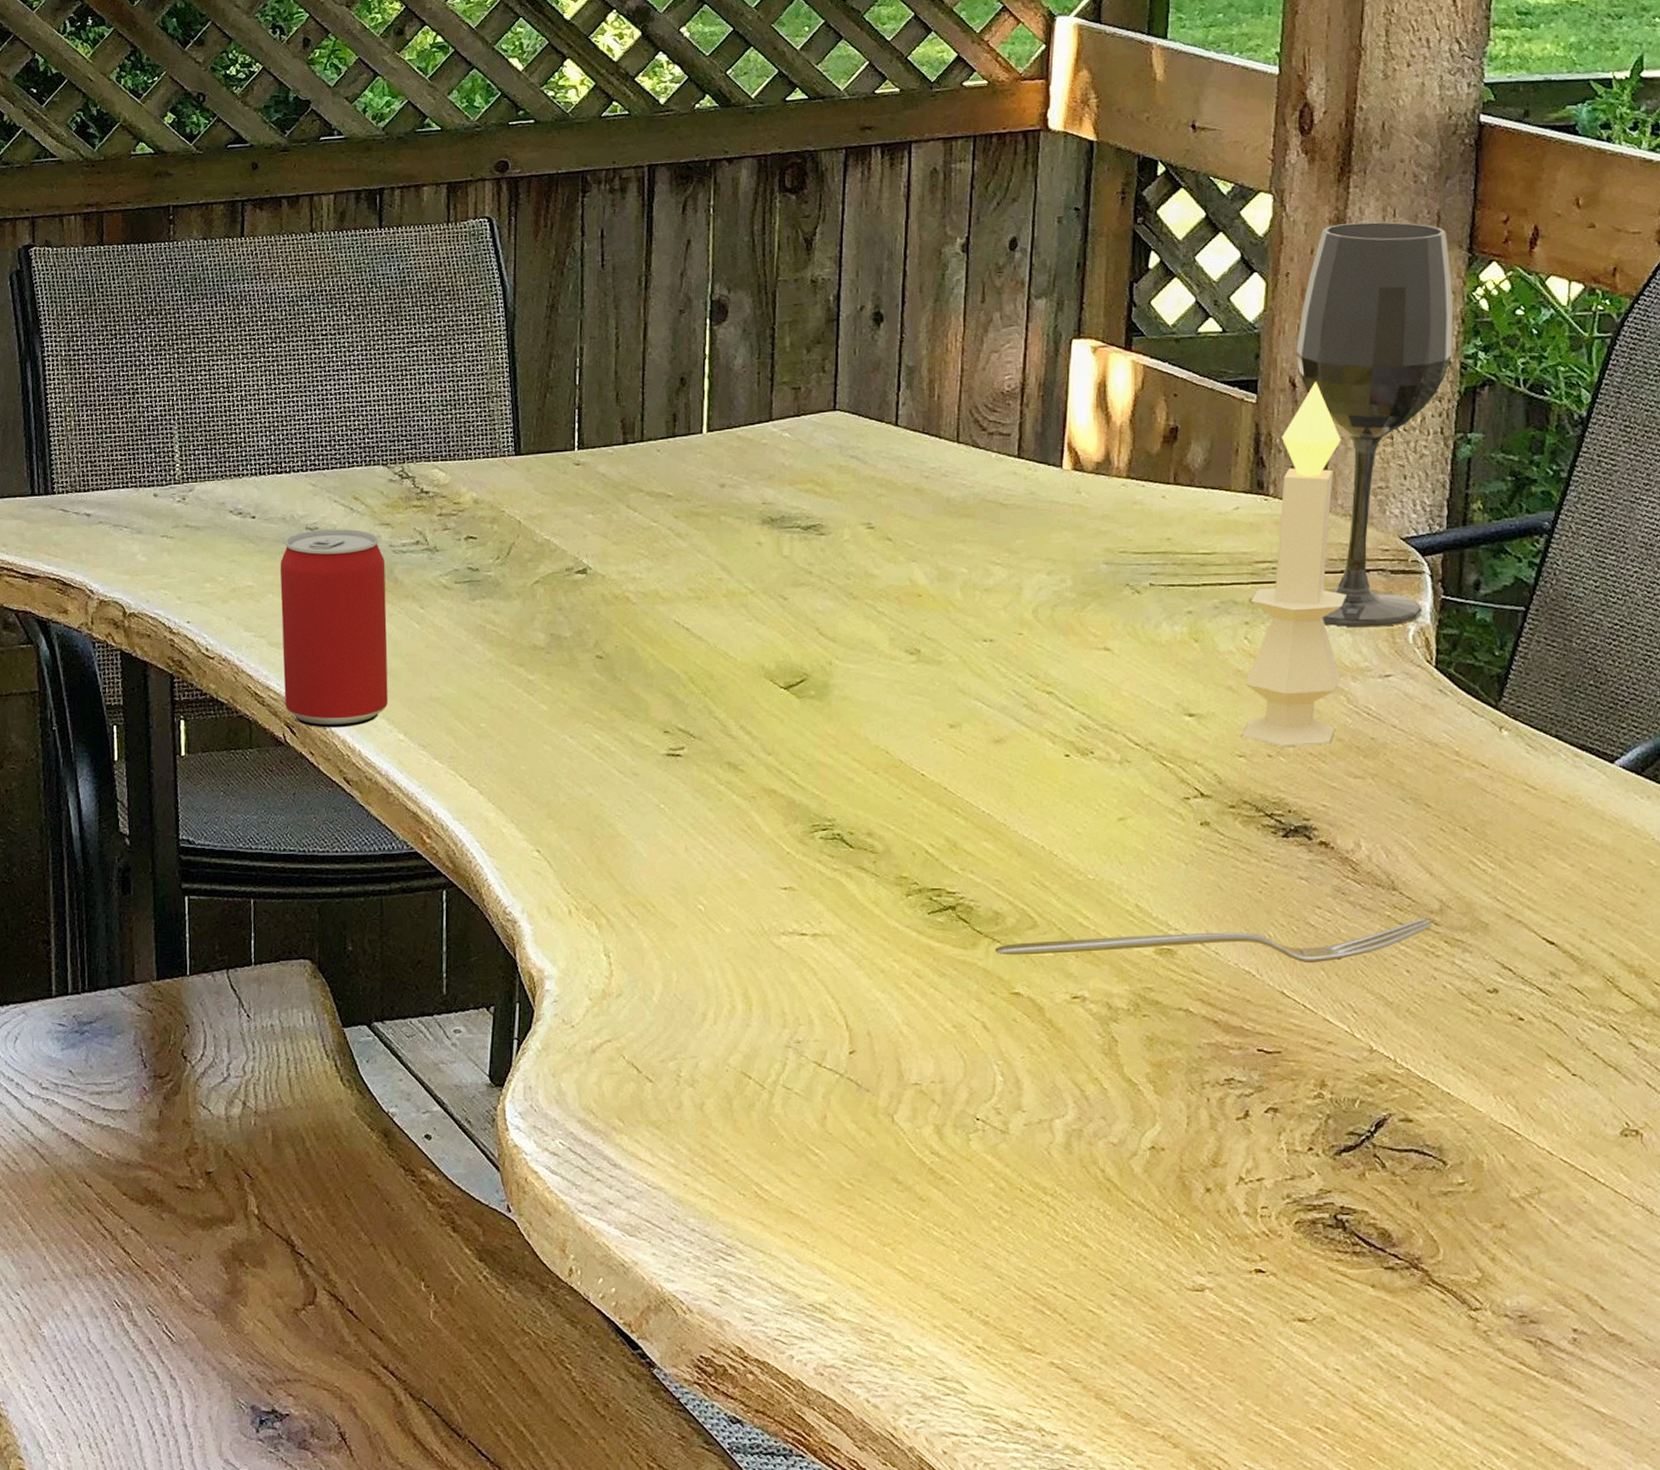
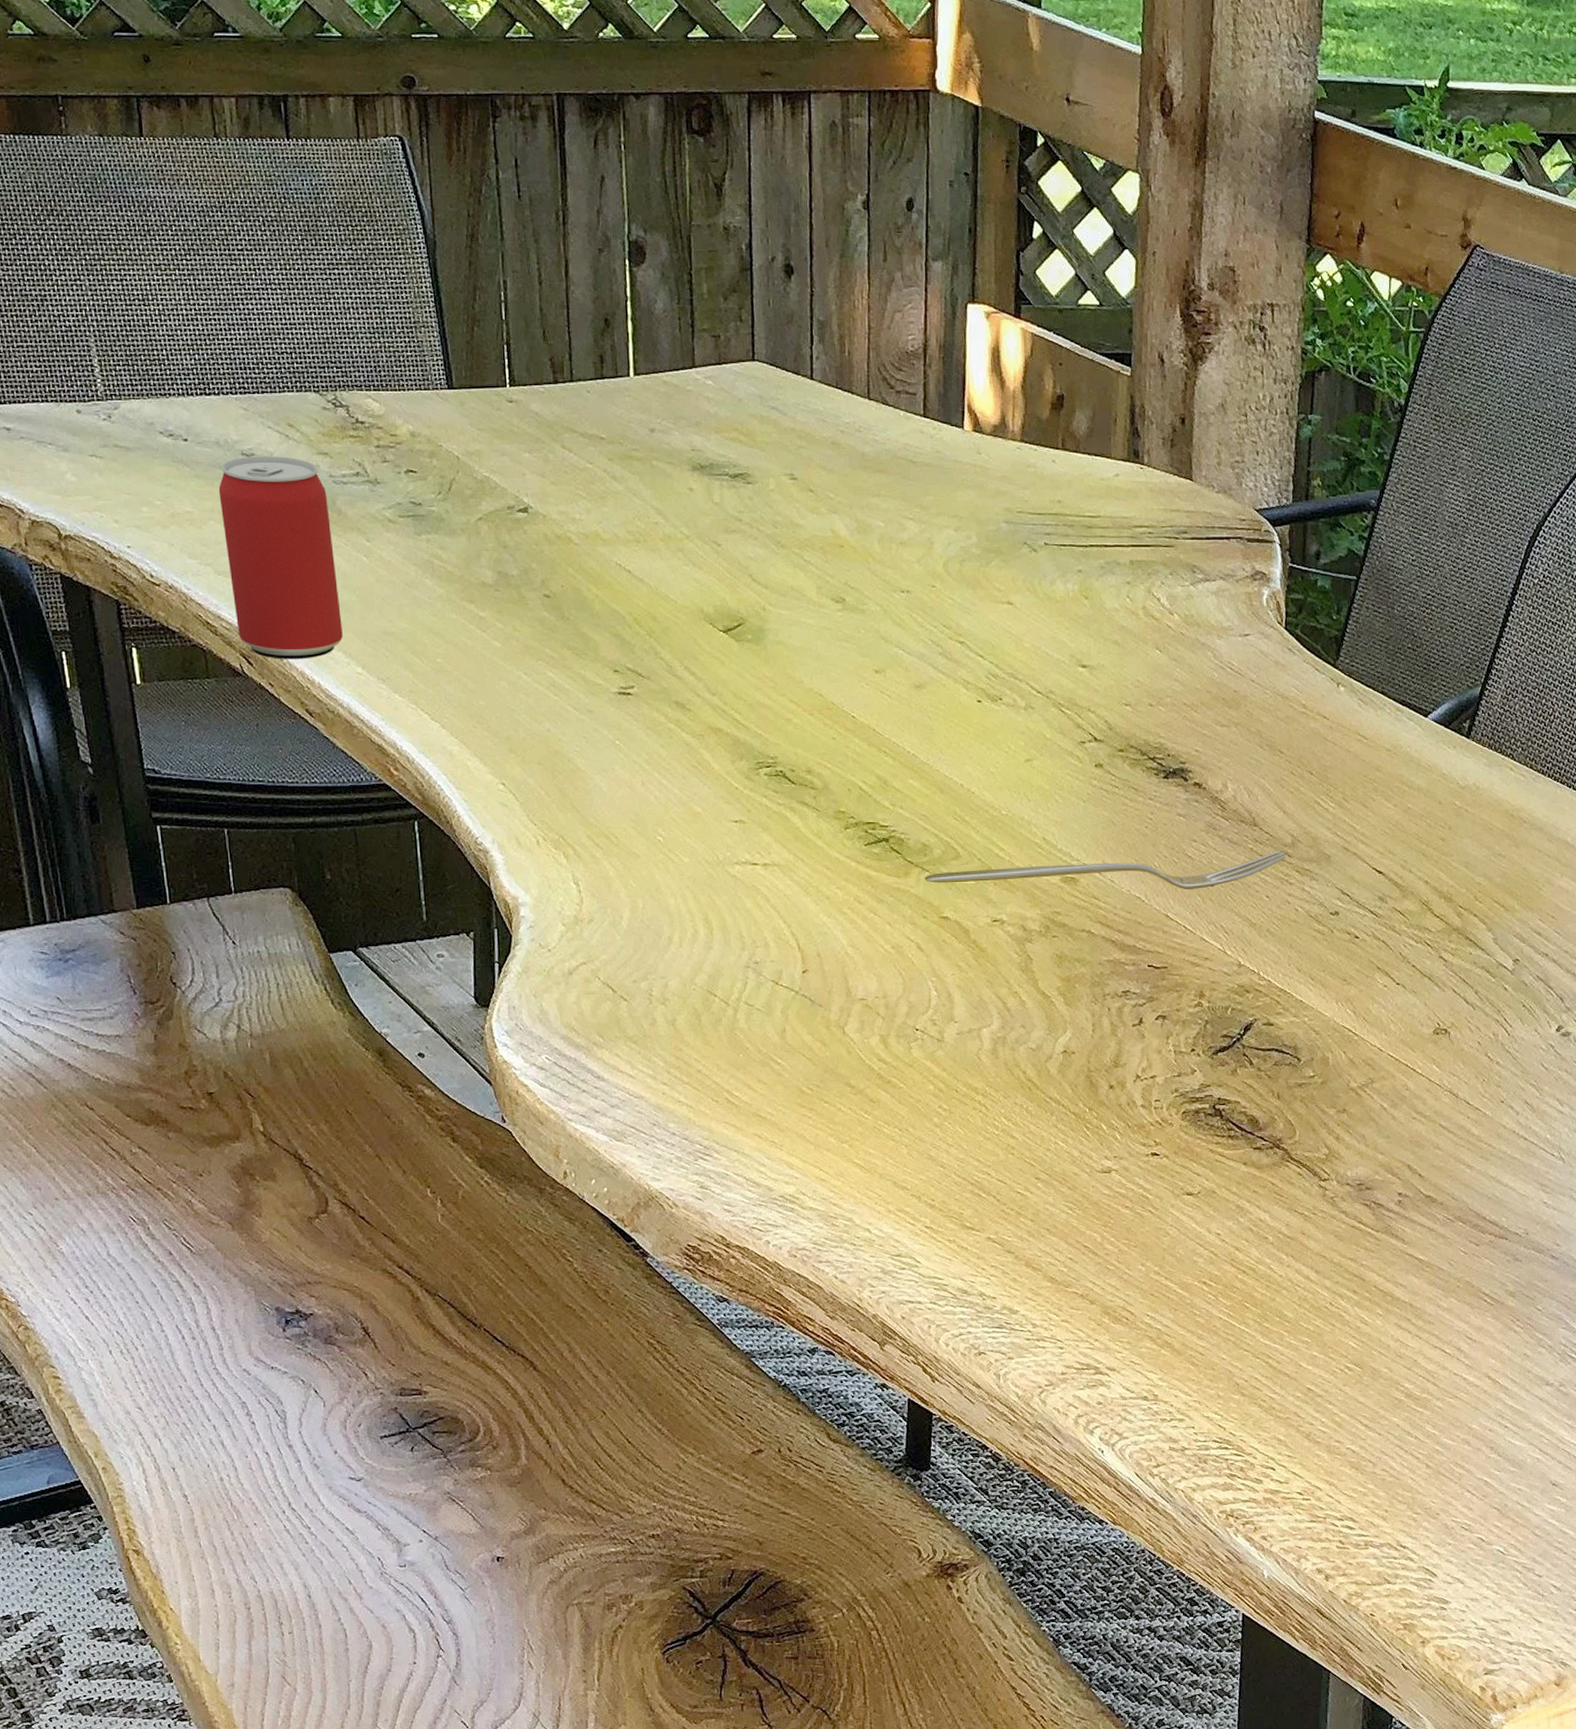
candle: present [1241,382,1346,747] -> none [1126,359,1211,698]
wine glass: present [1296,222,1453,628] -> none [1163,208,1295,590]

